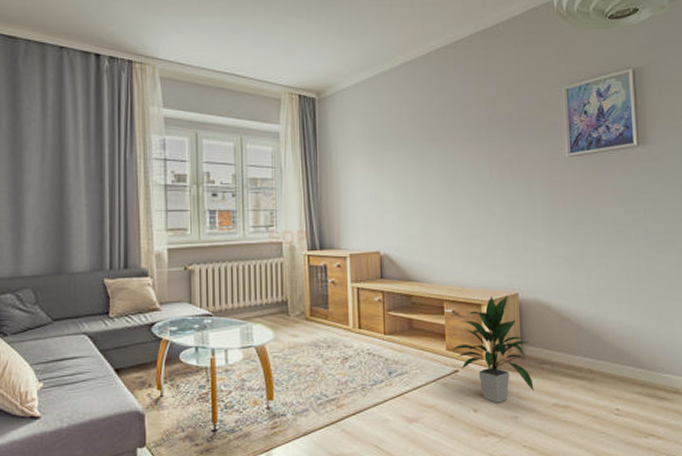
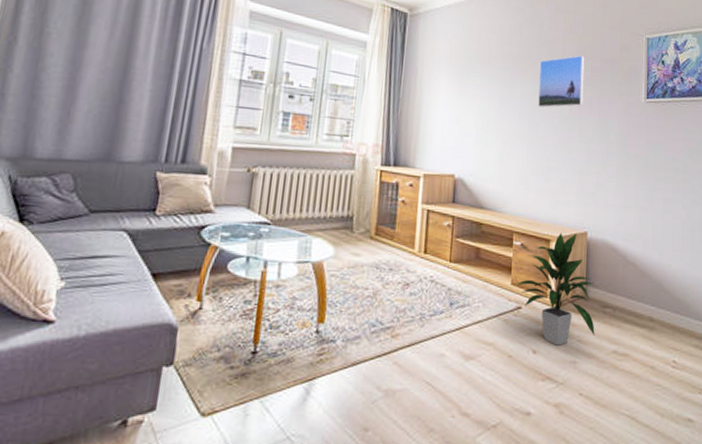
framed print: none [454,117,503,175] -> present [538,55,585,108]

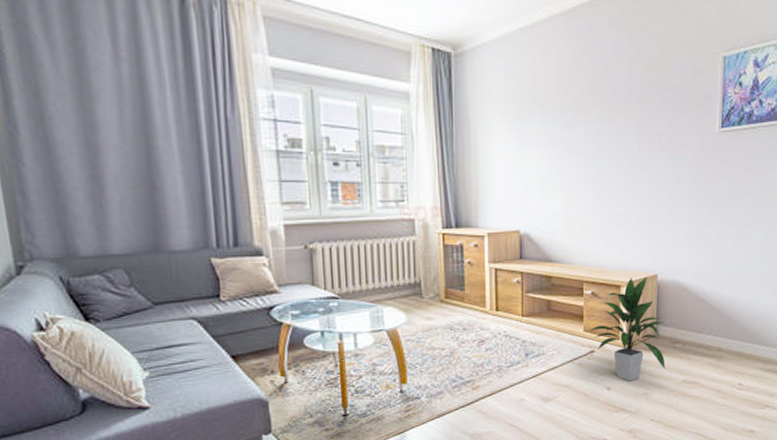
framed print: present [538,55,585,108] -> none [603,84,654,149]

